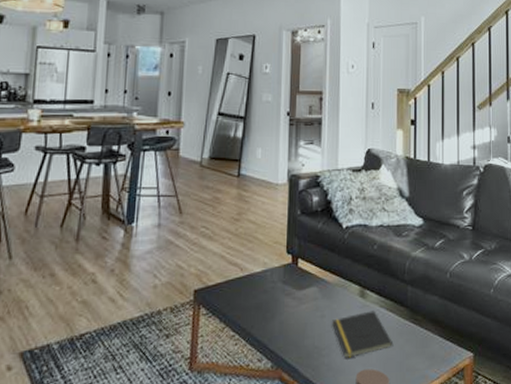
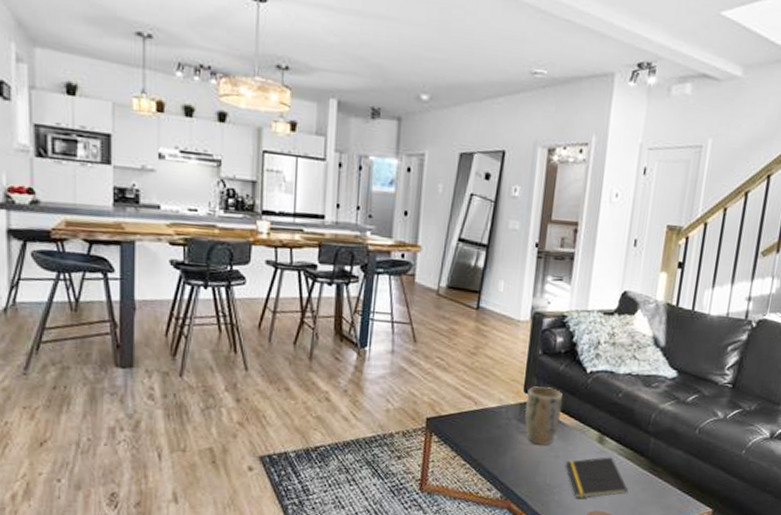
plant pot: none [288,246,324,306] -> present [524,386,563,445]

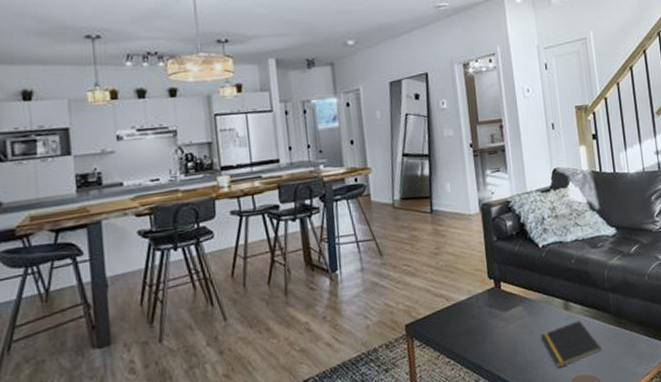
plant pot: present [524,386,563,445] -> none [492,268,527,326]

